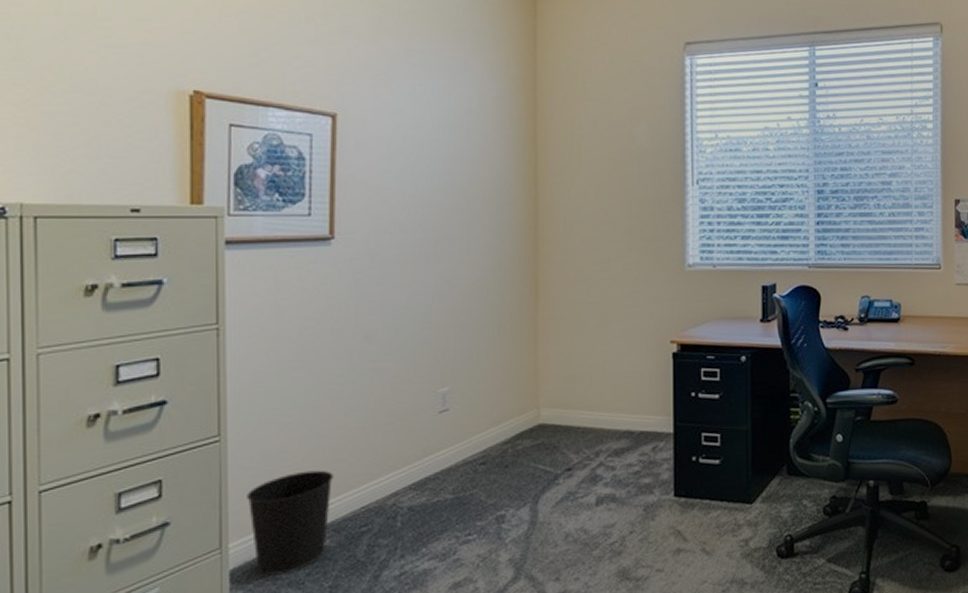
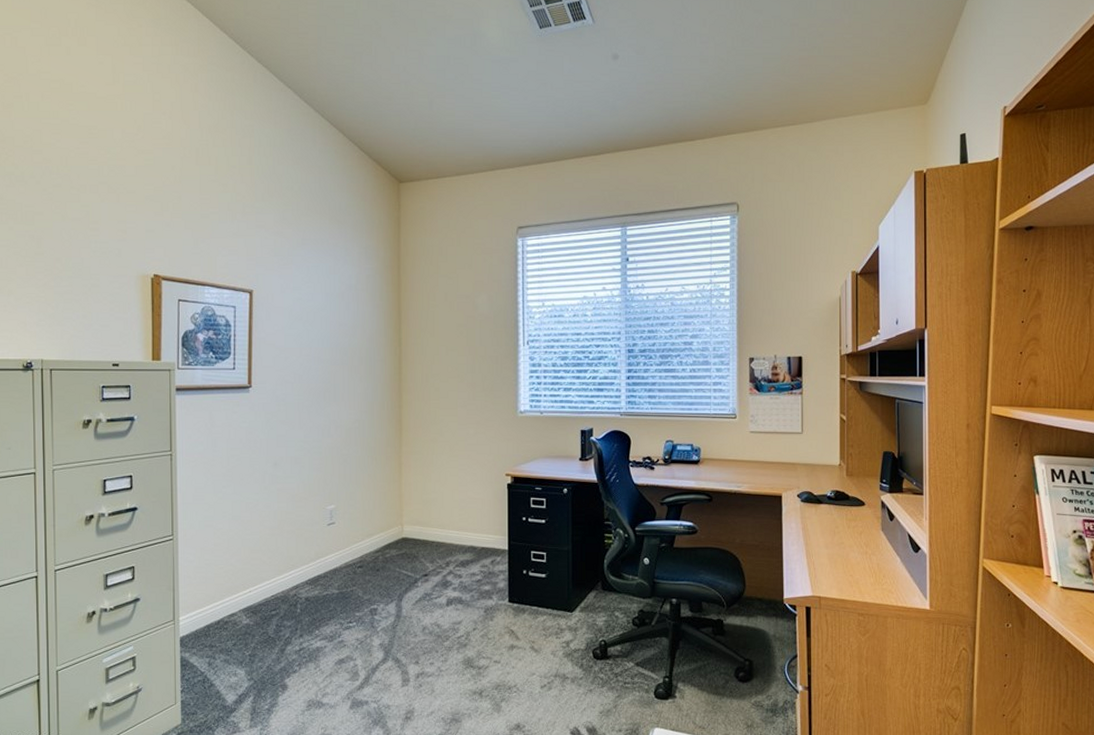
wastebasket: present [247,470,334,576] -> none [192,565,252,643]

